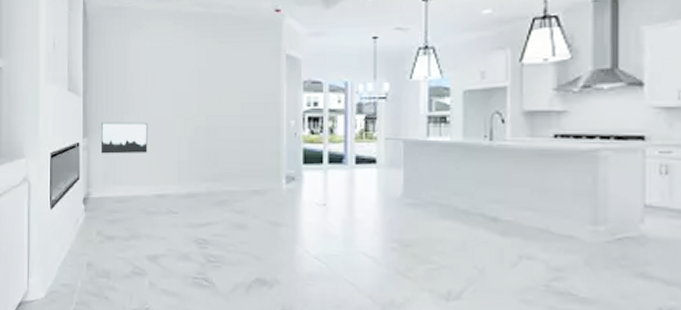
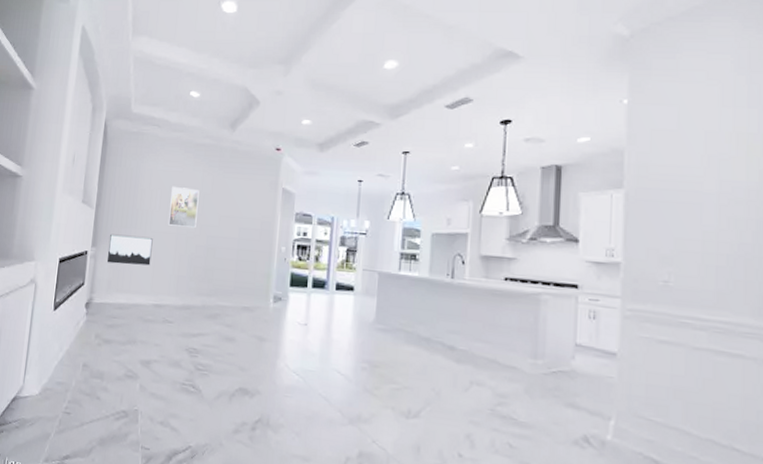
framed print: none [163,63,193,108] -> present [168,186,200,228]

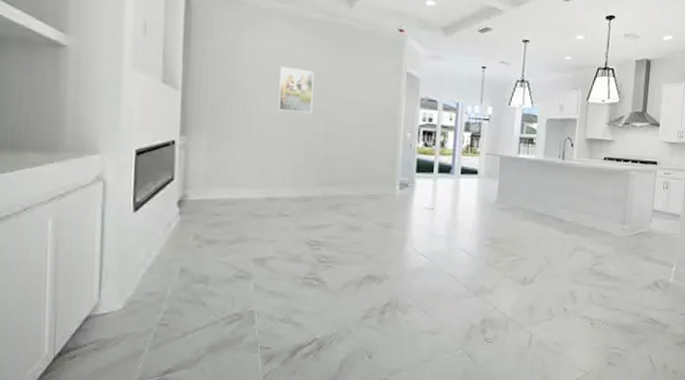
wall art: present [107,234,153,266] -> none [203,120,260,156]

